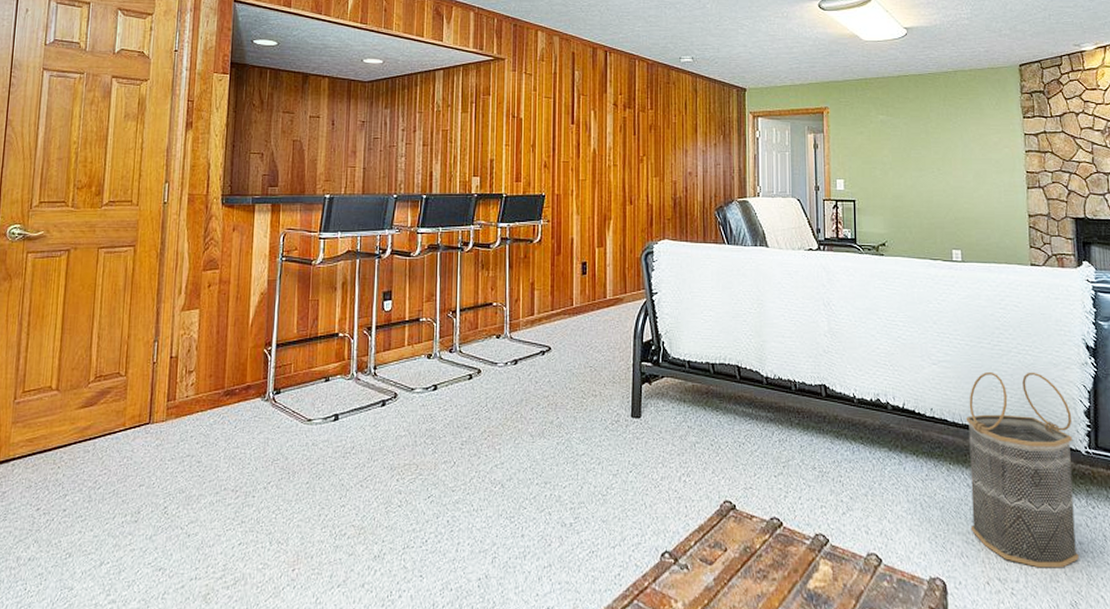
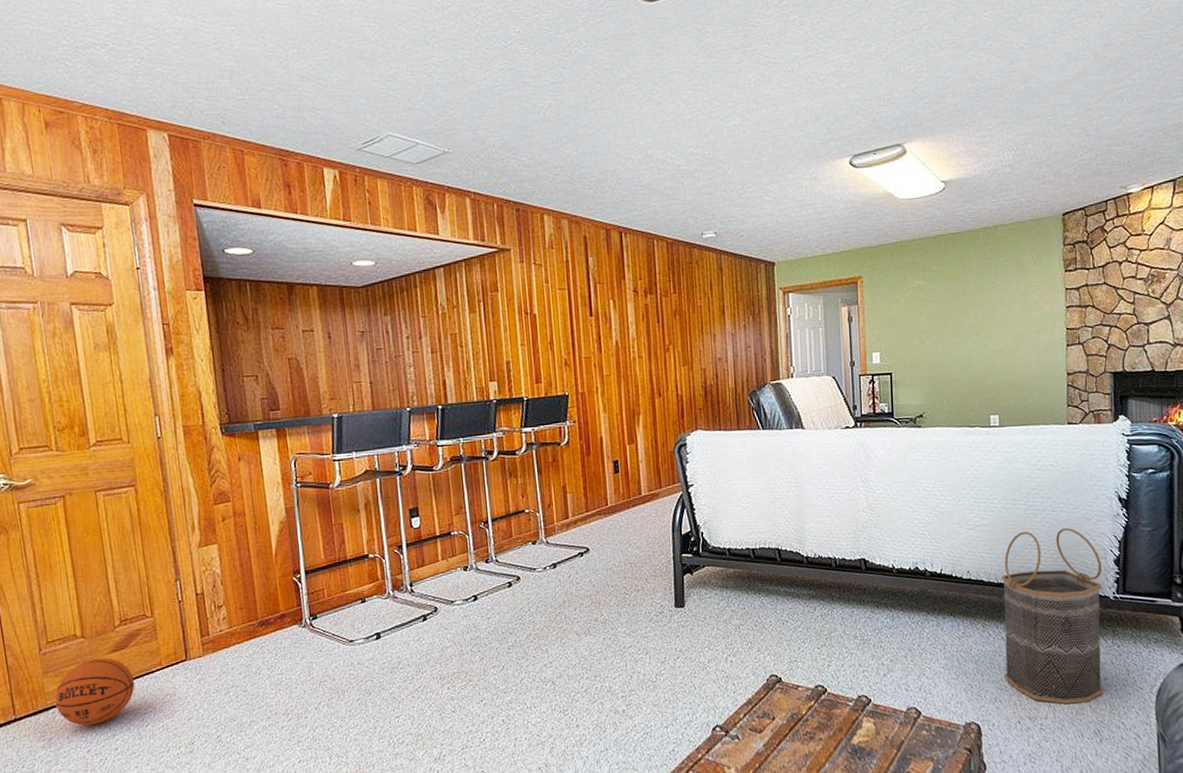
basketball: none [17,413,97,482] -> present [54,657,135,726]

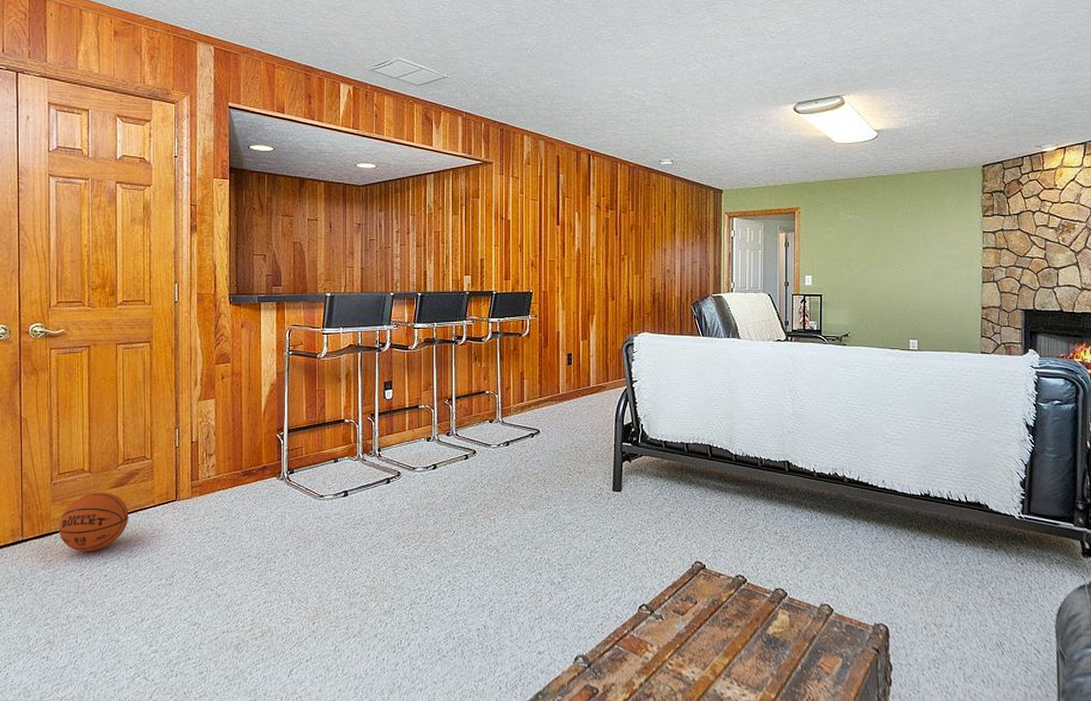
basket: present [1001,527,1103,705] -> none [912,448,1009,615]

